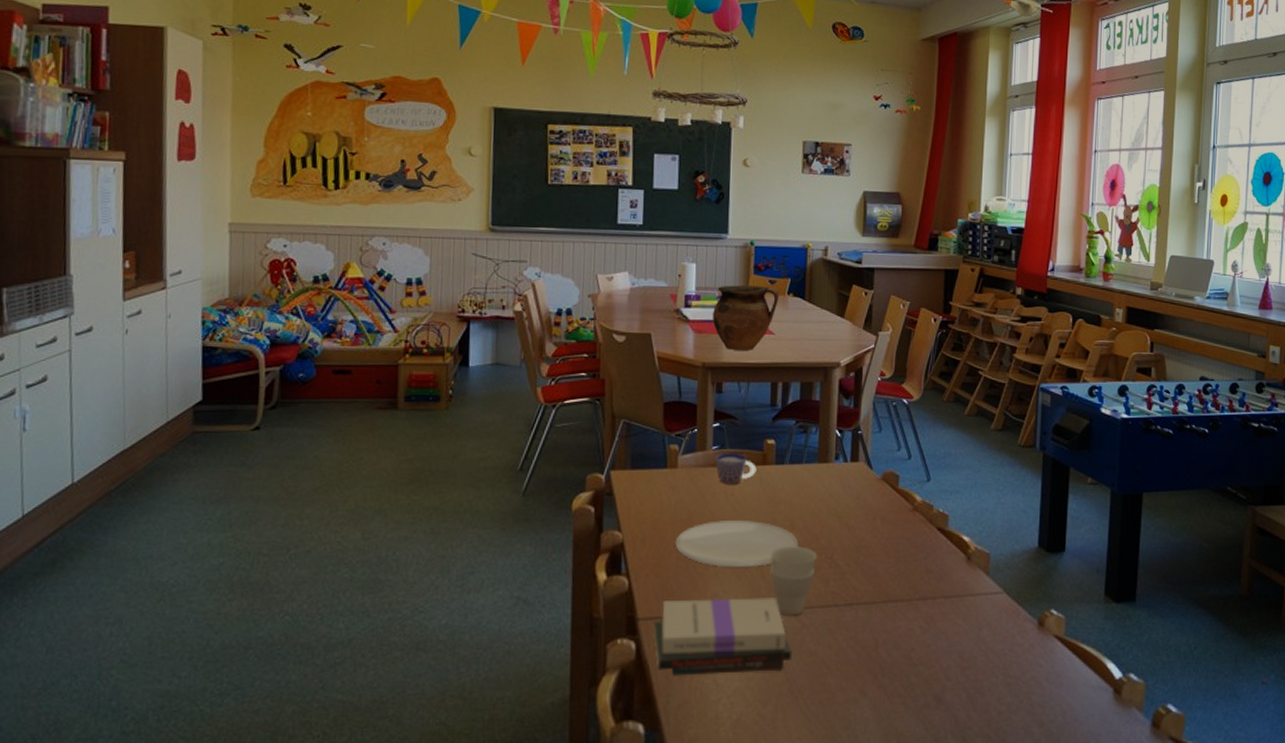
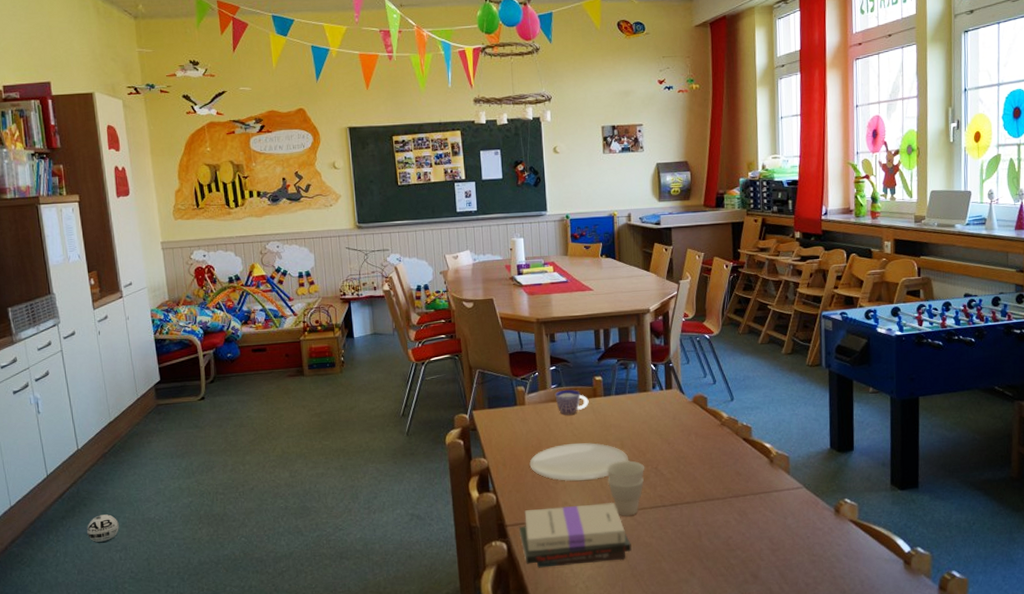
ball: none [68,574,116,613] -> present [87,514,119,544]
jug: present [712,285,779,350] -> none [540,251,594,306]

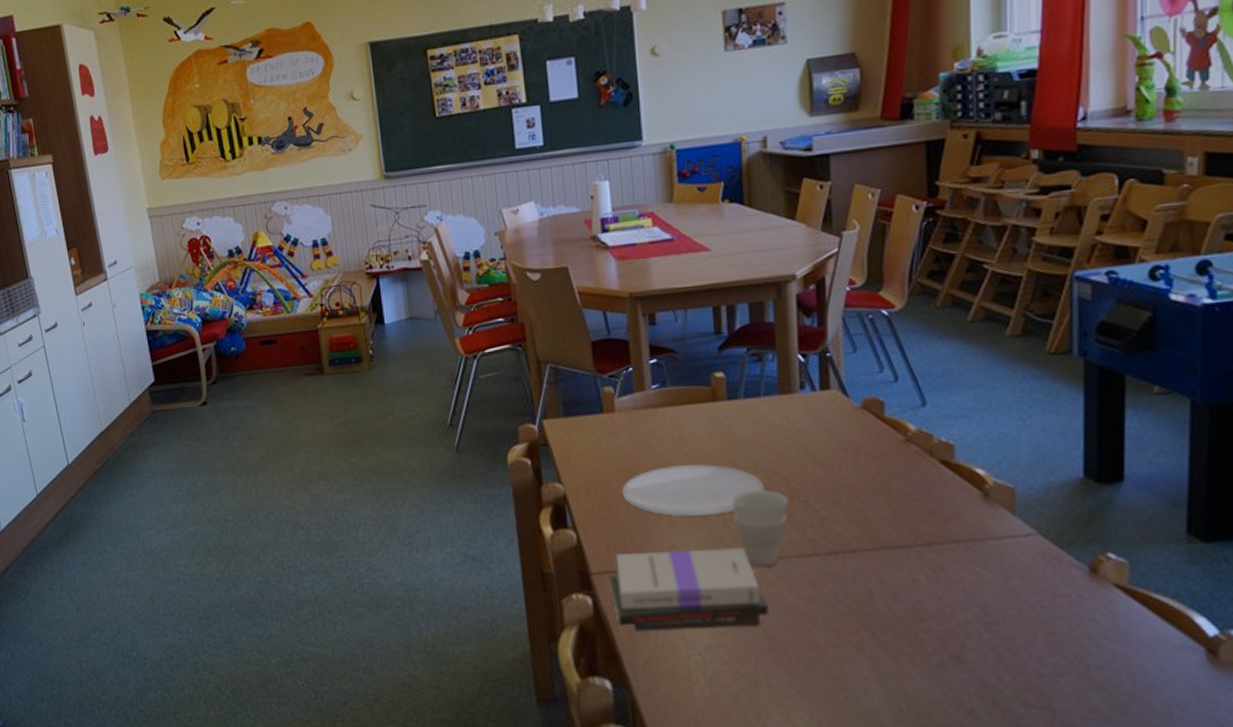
ball: present [87,514,119,544] -> none [83,542,118,577]
cup: present [555,389,589,415] -> none [656,390,706,426]

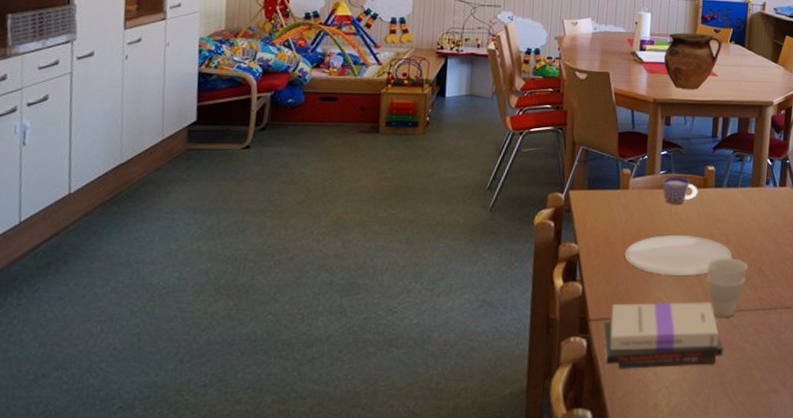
jug: none [634,195,712,275] -> present [663,32,722,89]
cup: none [656,390,706,426] -> present [662,176,698,204]

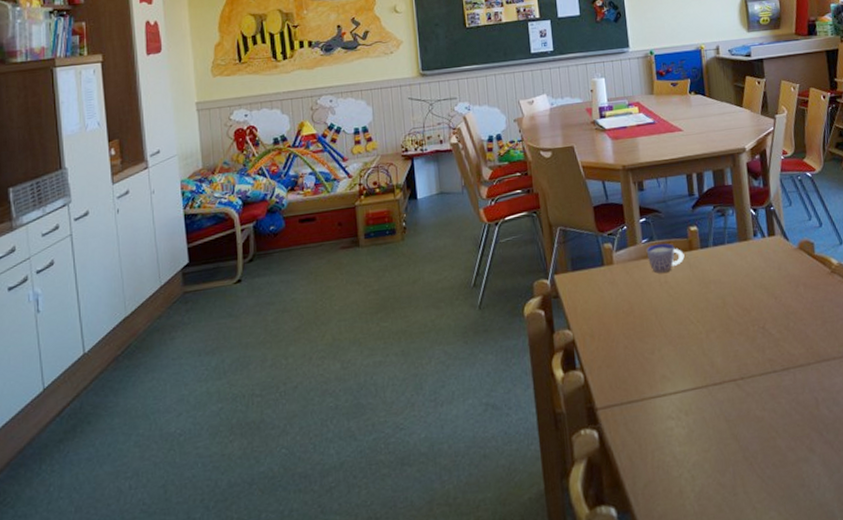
books: present [602,302,724,369] -> none [611,372,742,458]
plate: present [624,235,733,277] -> none [620,303,733,351]
jug: present [663,32,722,89] -> none [625,89,682,151]
cup: present [707,258,748,318] -> none [707,320,751,387]

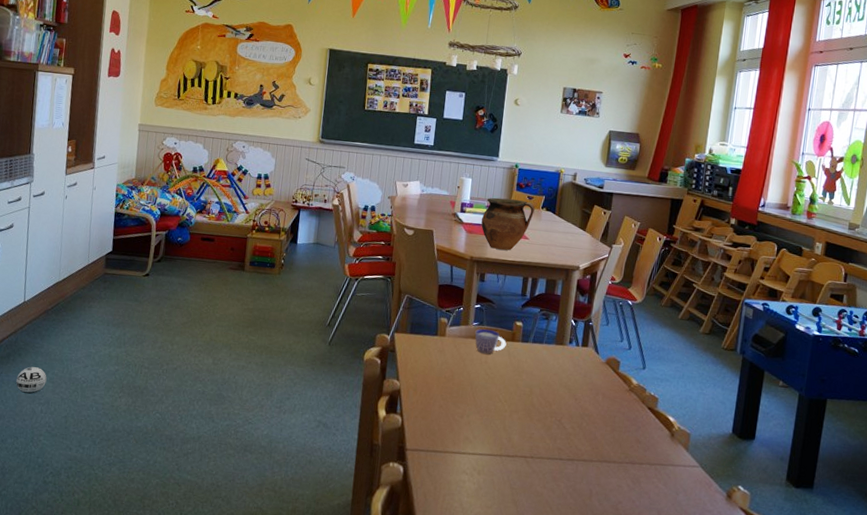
ball: none [90,432,130,471] -> present [16,366,47,395]
jug: none [625,89,682,151] -> present [481,197,535,250]

